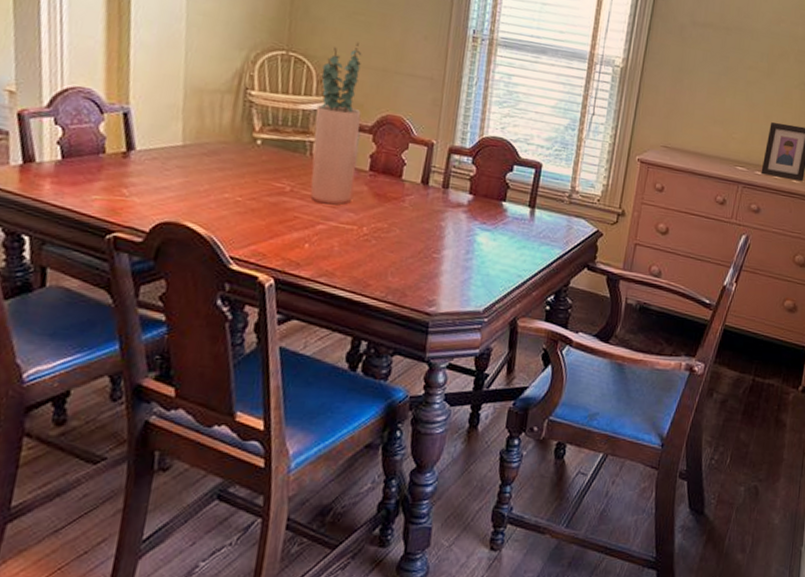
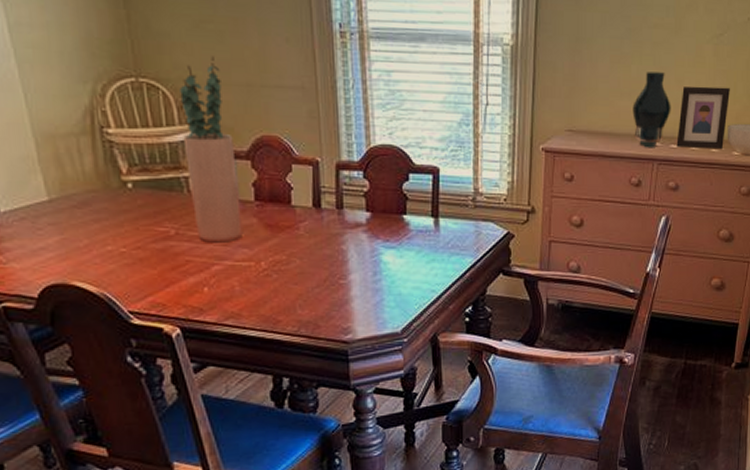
vase: none [722,105,759,172] -> present [632,72,671,147]

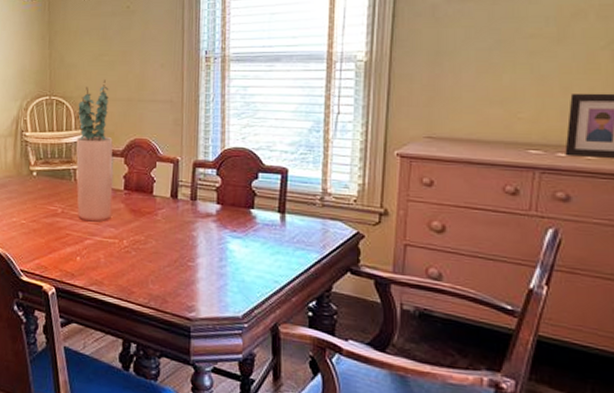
vase: present [632,72,671,147] -> none [505,80,556,155]

